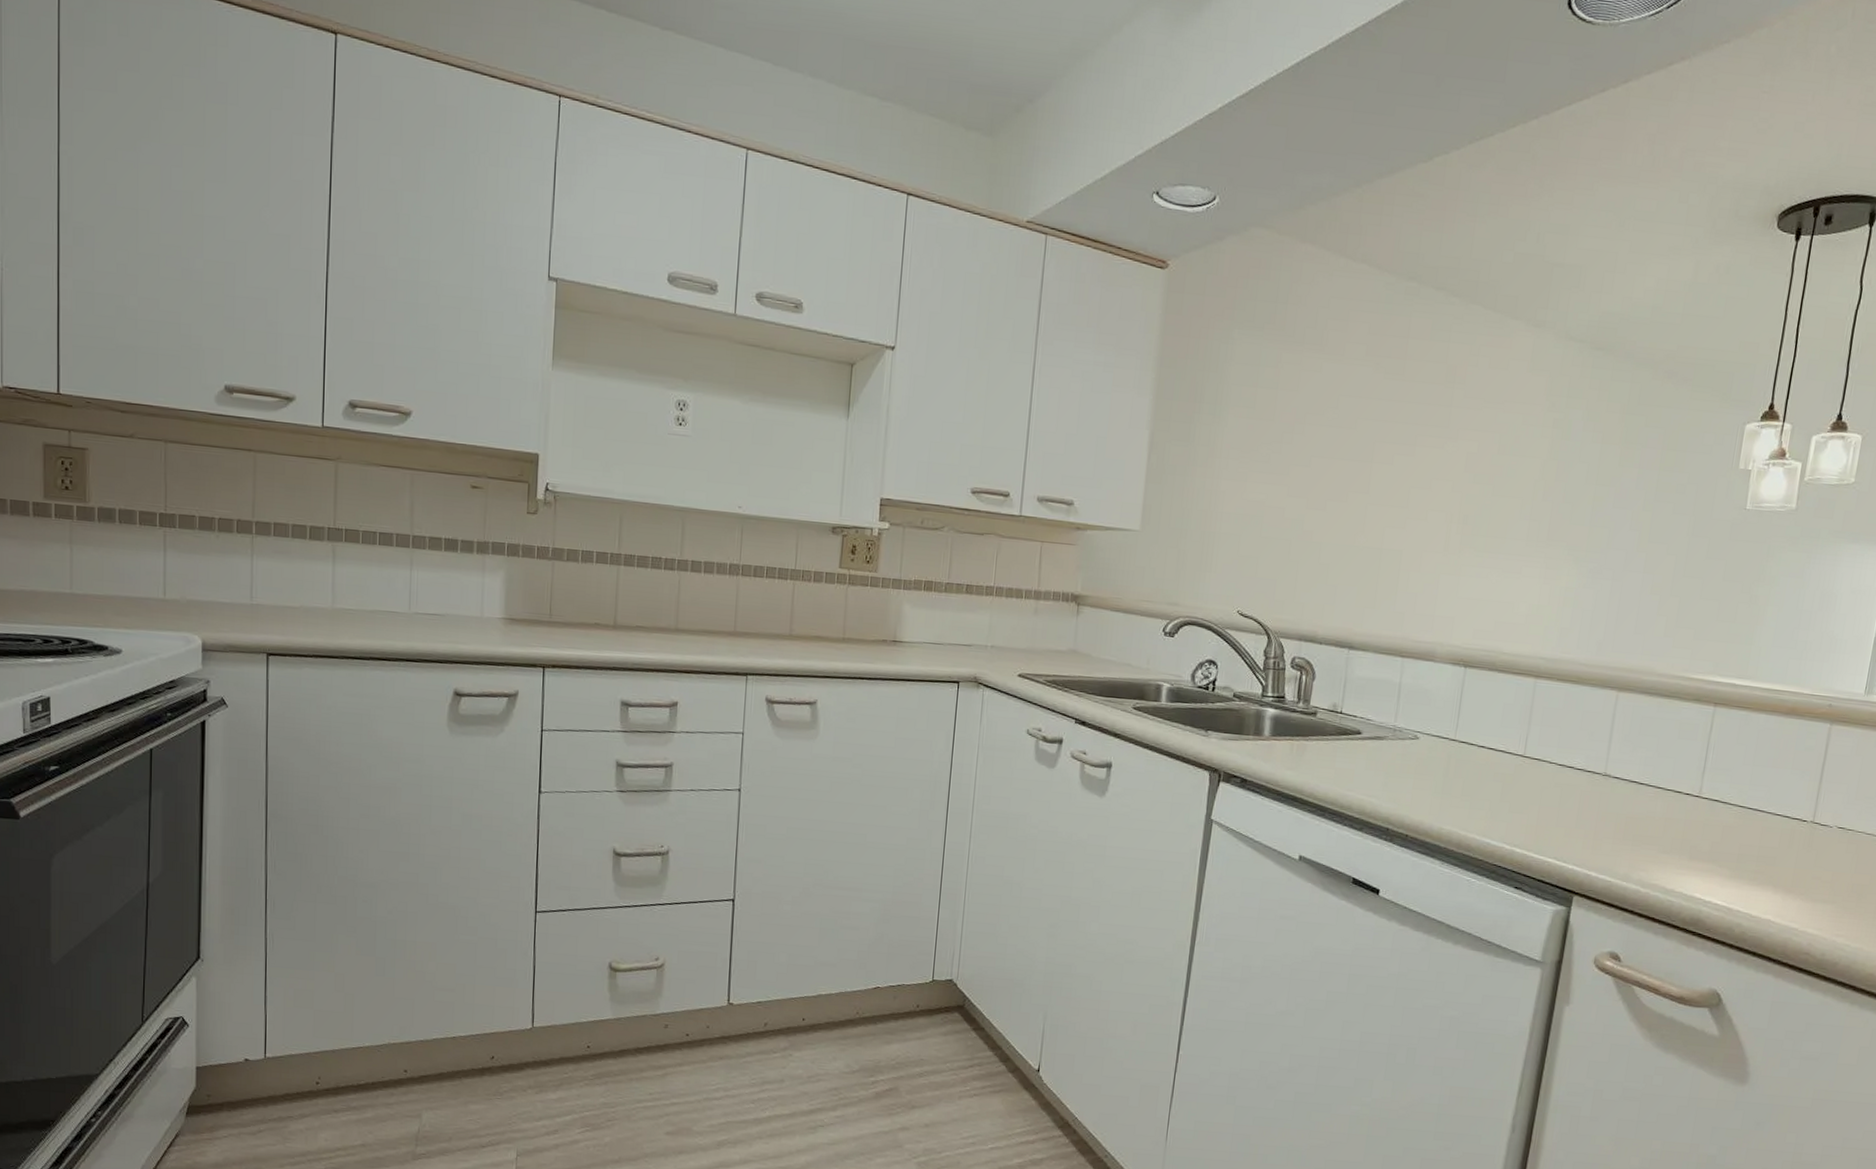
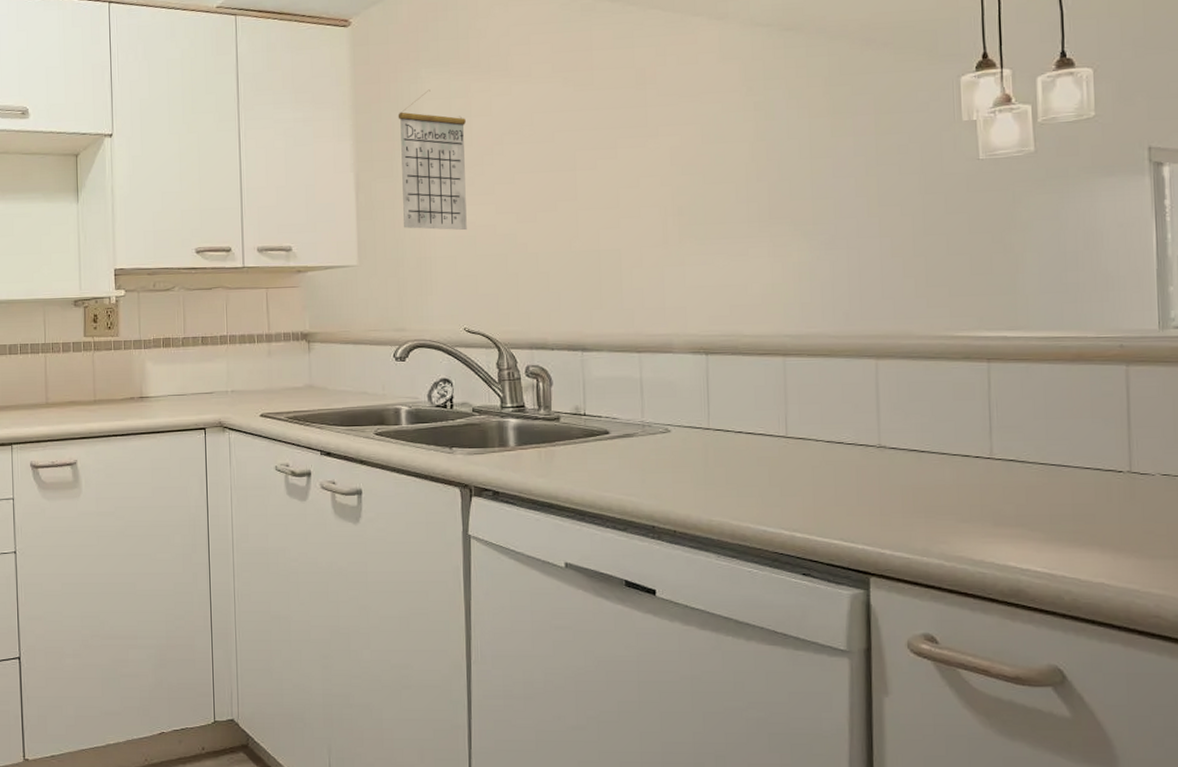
calendar: none [1192,352,1272,510] -> present [398,89,467,231]

